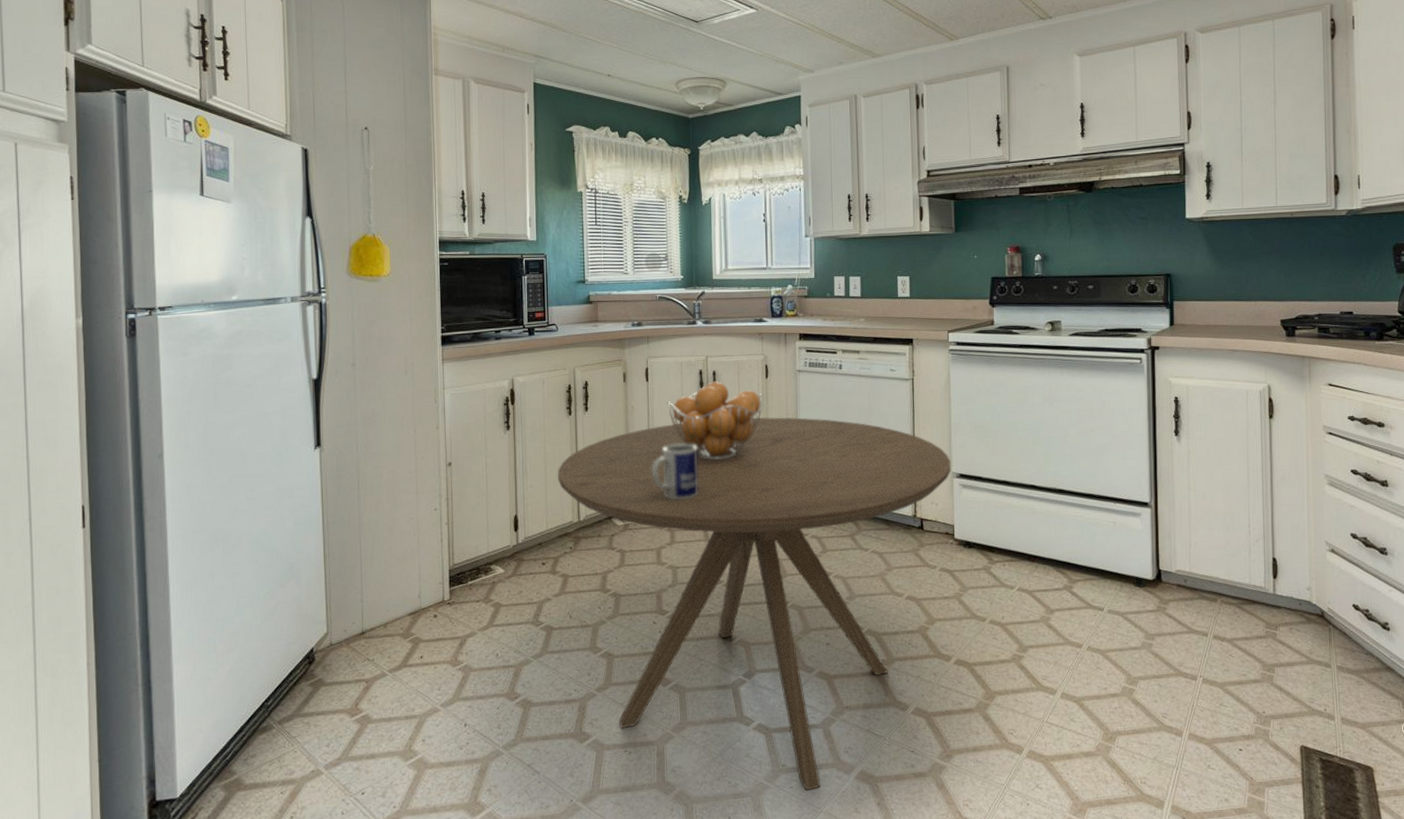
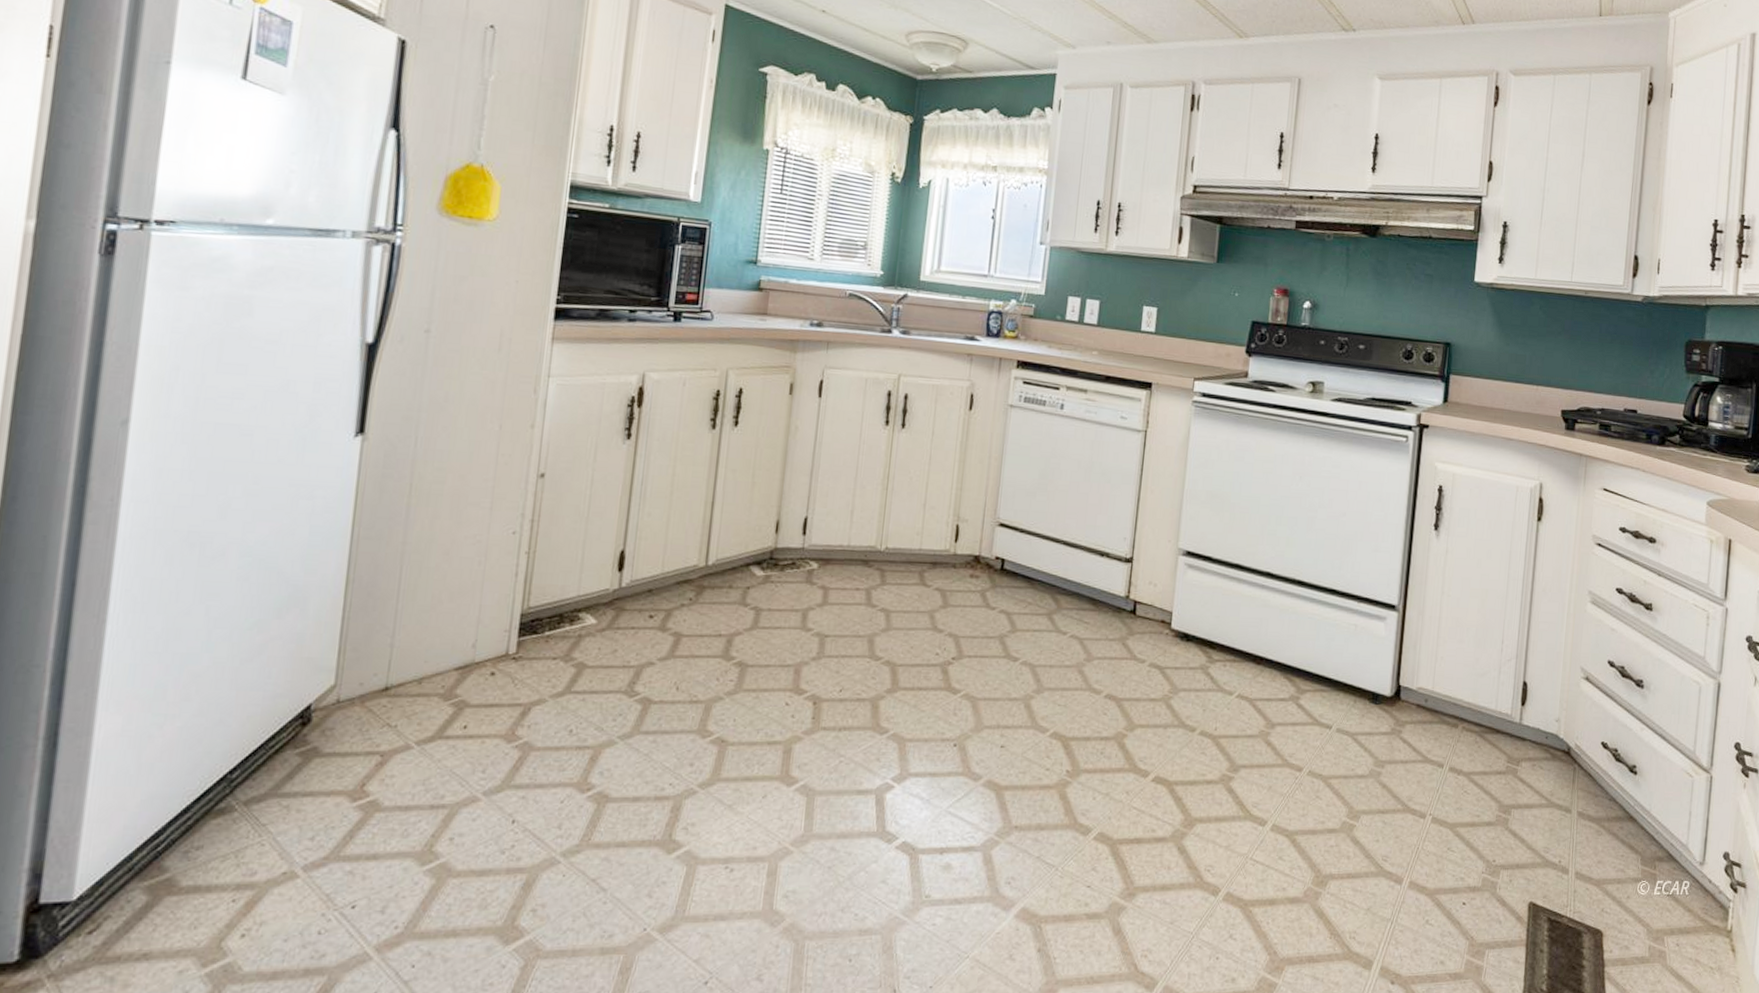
dining table: present [557,417,951,791] -> none [685,454,1179,930]
mug: present [651,443,699,500] -> none [809,479,873,551]
fruit basket: present [667,381,764,460] -> none [841,406,964,505]

